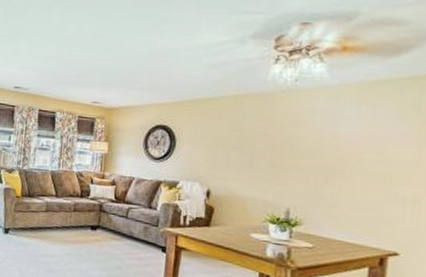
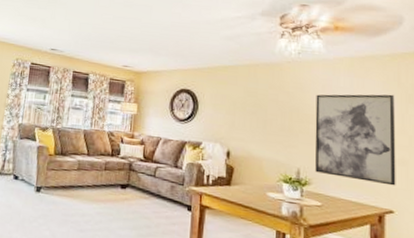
wall art: none [308,123,412,227] -> present [315,94,396,186]

